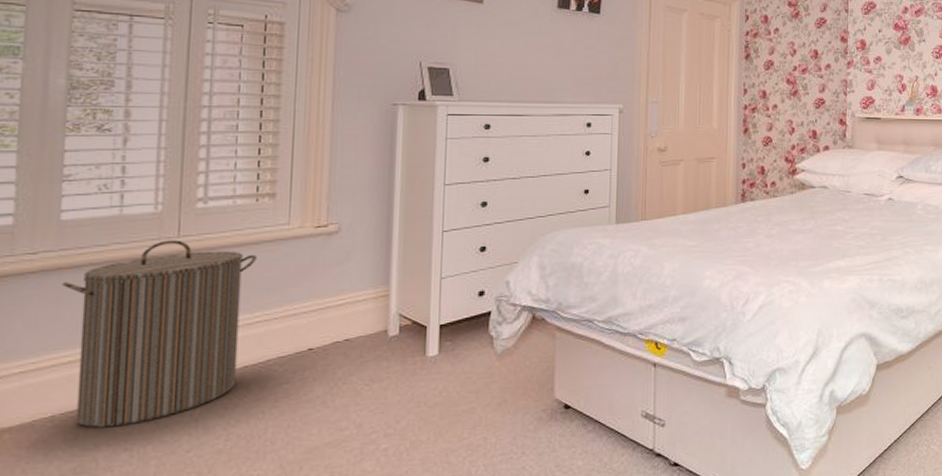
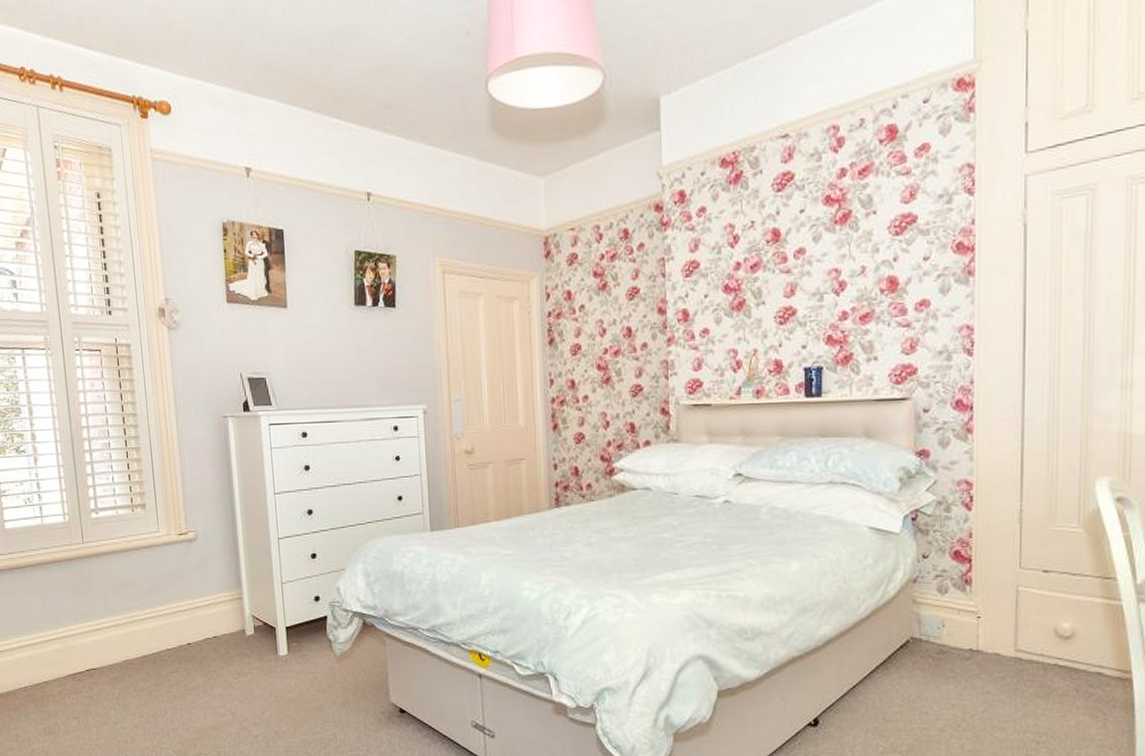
laundry hamper: present [62,240,257,428] -> none [14,546,140,699]

